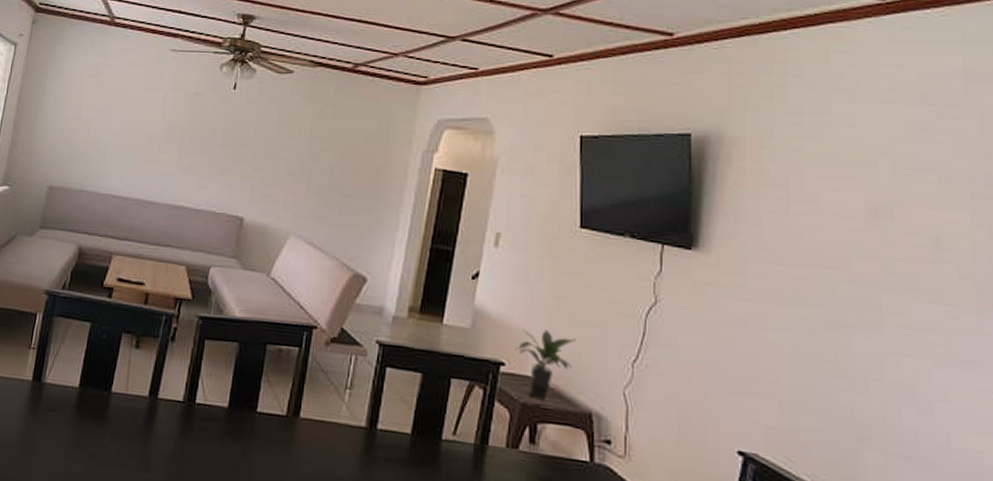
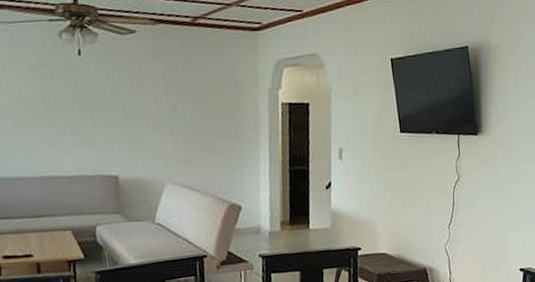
potted plant: present [514,329,577,400] -> none [366,215,409,269]

